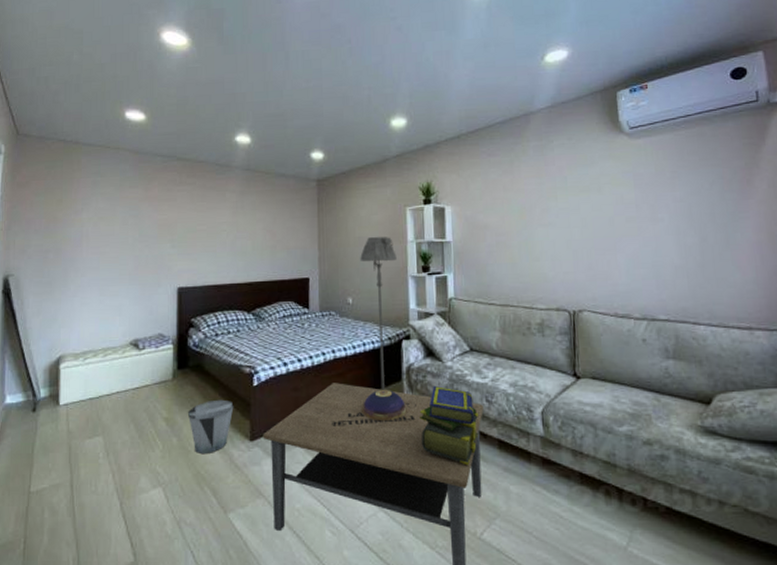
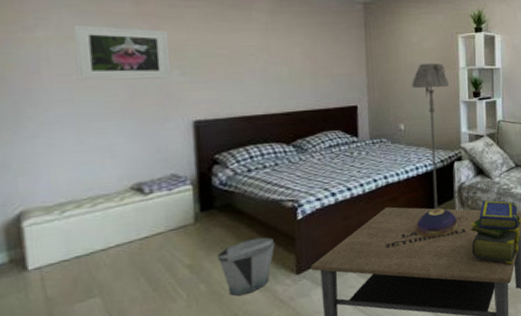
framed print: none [104,208,165,253] -> present [74,24,172,81]

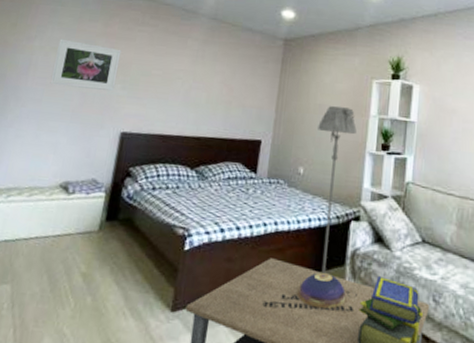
bucket: present [217,237,275,296] -> none [108,260,160,320]

